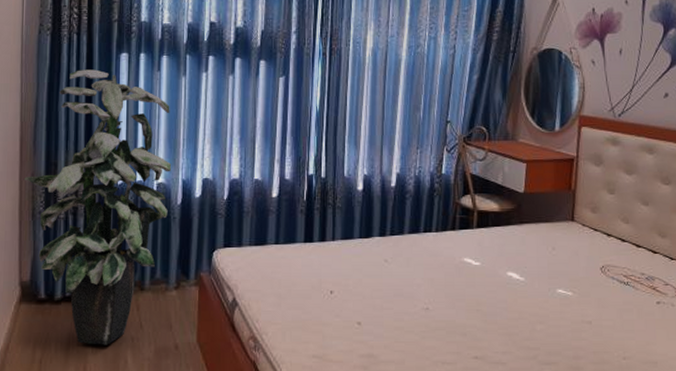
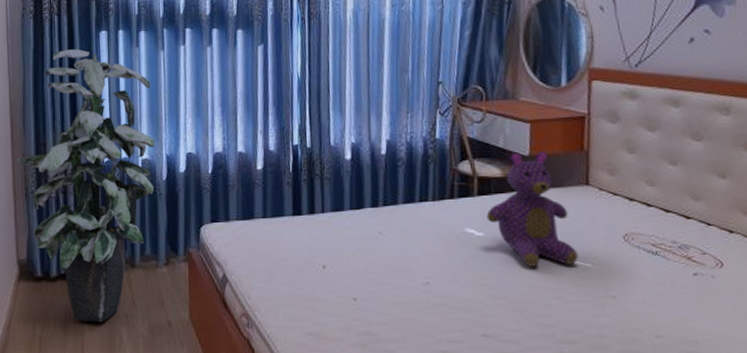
teddy bear: none [483,189,561,294] -> present [486,151,578,267]

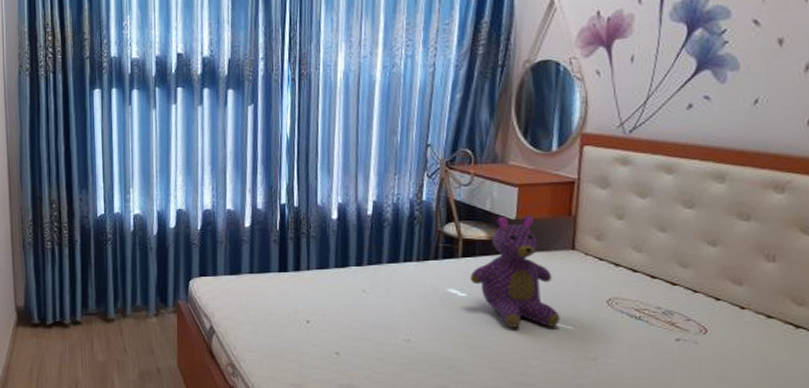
indoor plant: present [15,49,156,322] -> none [13,106,147,367]

